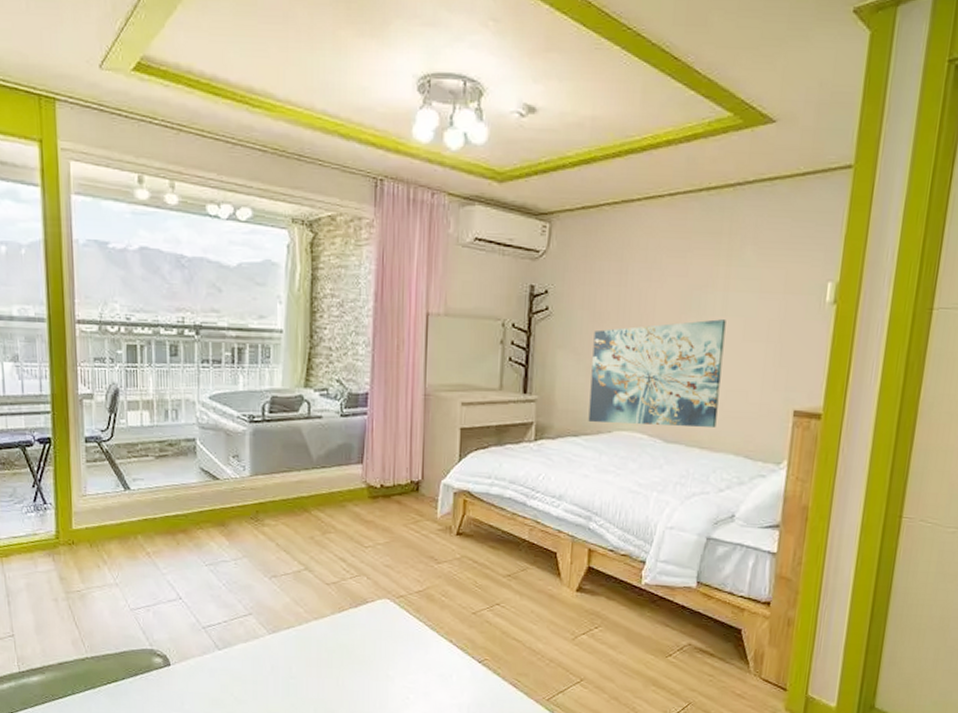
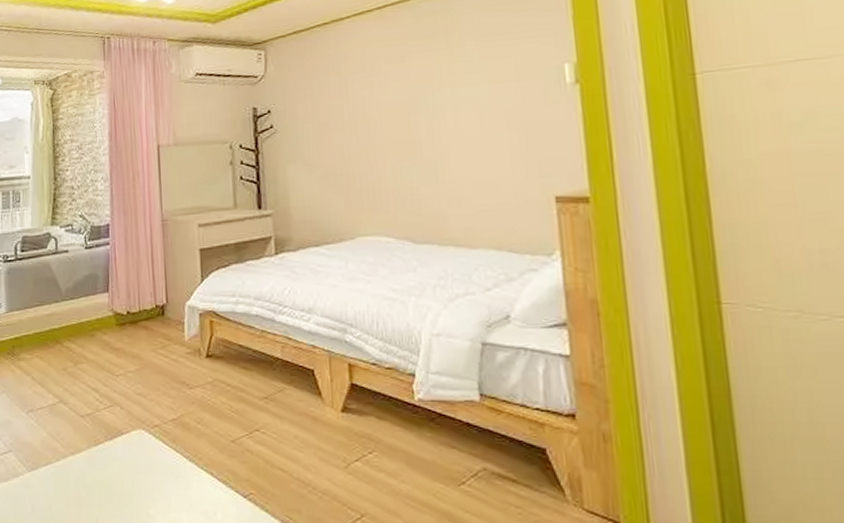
wall art: present [588,319,726,427] -> none [322,114,469,230]

